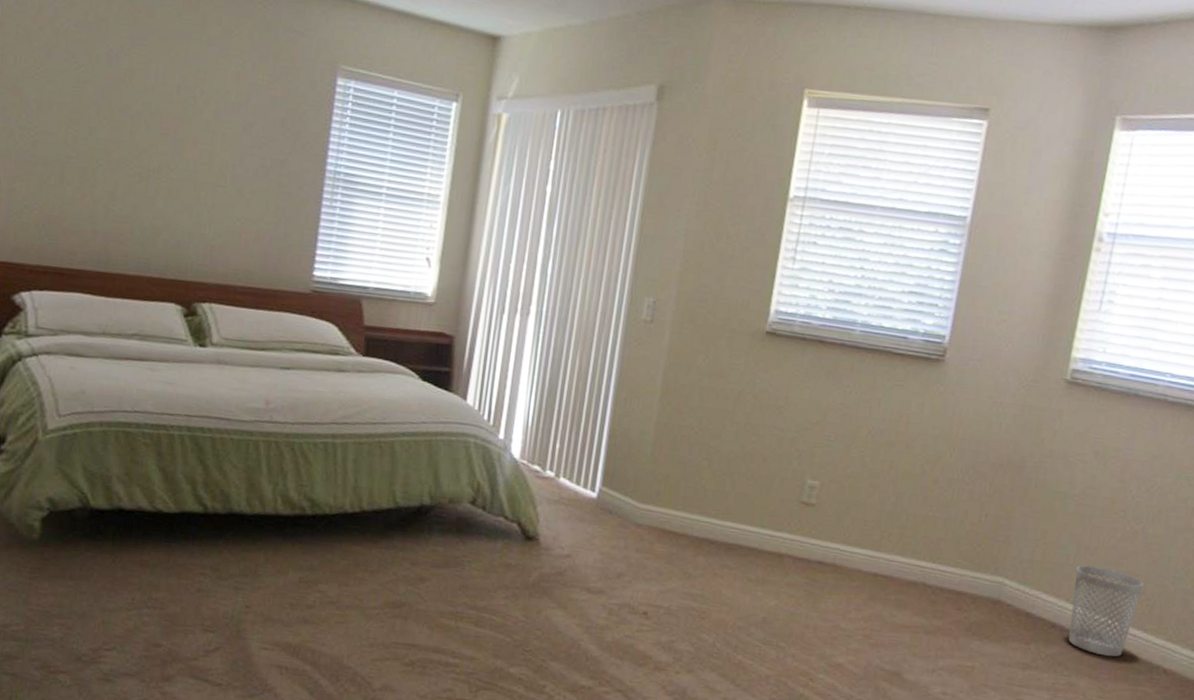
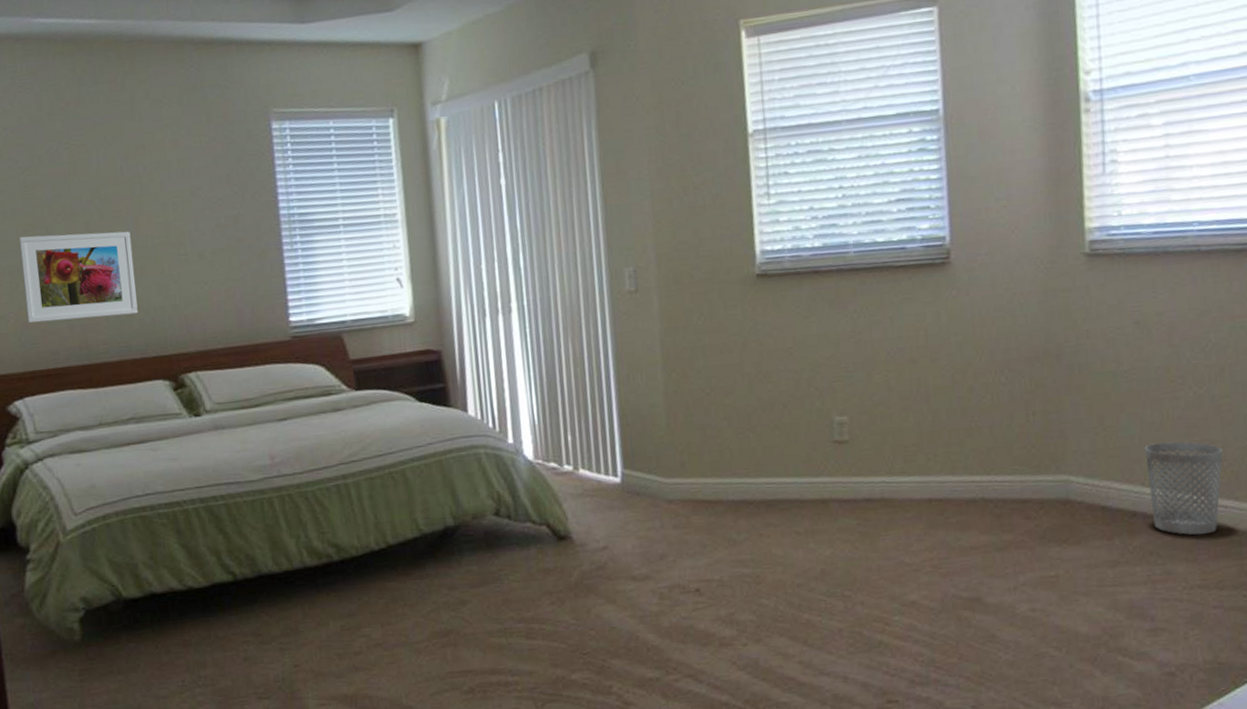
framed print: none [51,130,174,234] -> present [18,231,138,324]

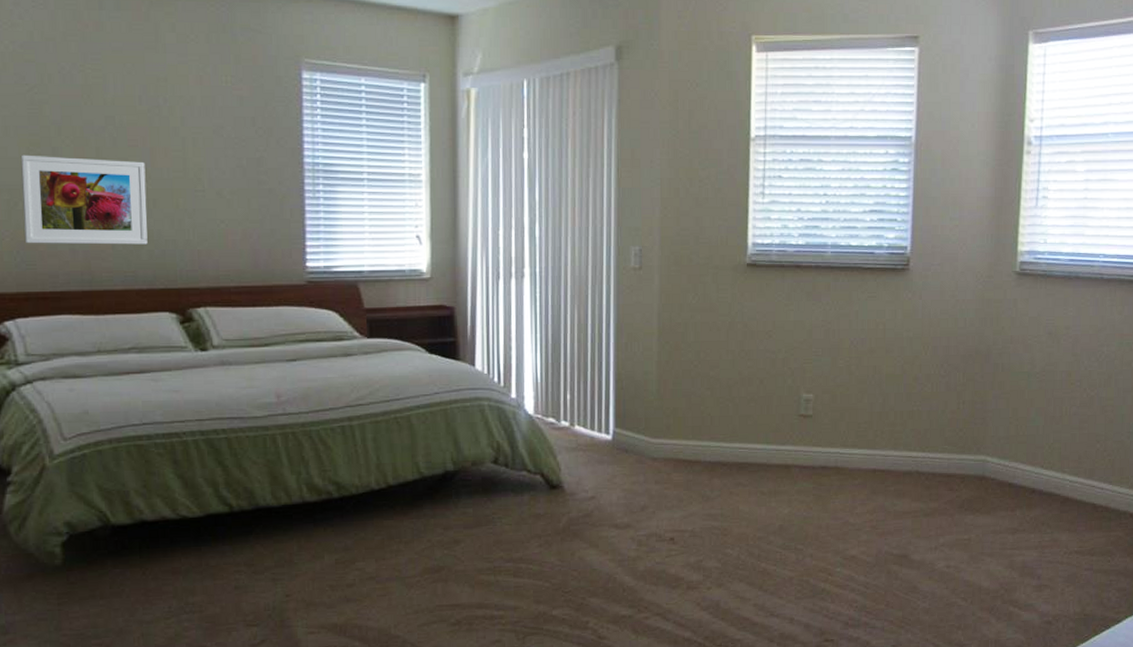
wastebasket: present [1145,441,1223,536] -> none [1046,433,1104,511]

